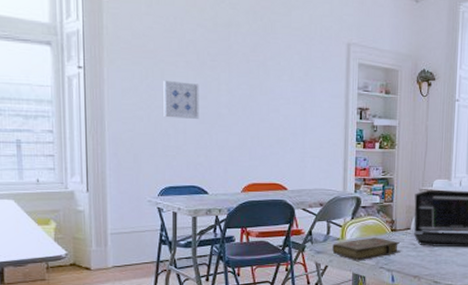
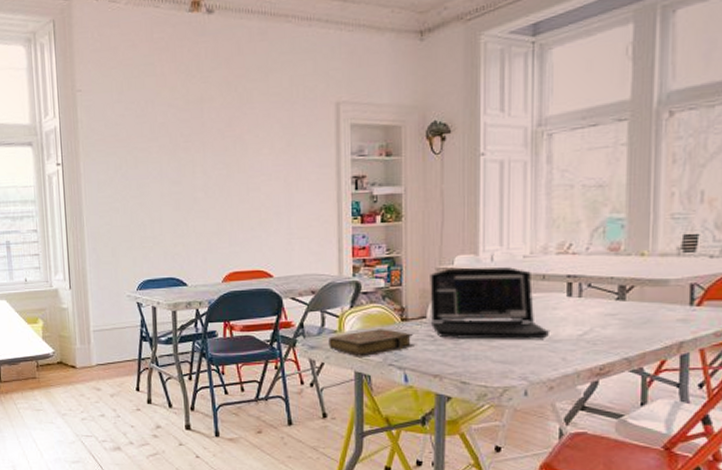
wall art: present [163,81,199,119] -> none [137,168,175,208]

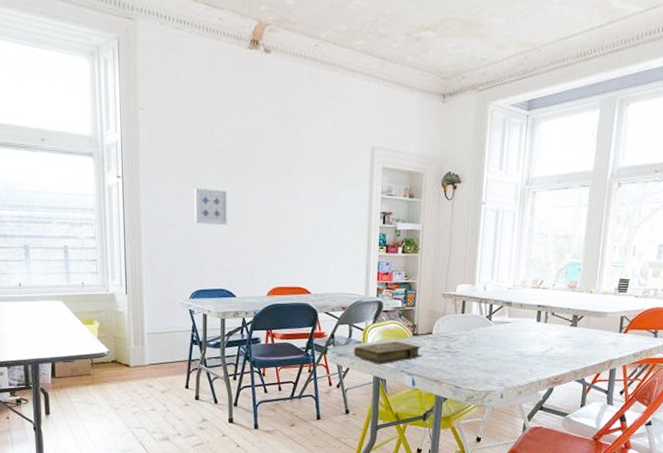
wall art: none [137,168,175,208] -> present [194,188,228,225]
laptop: present [430,267,549,339] -> none [436,295,522,354]

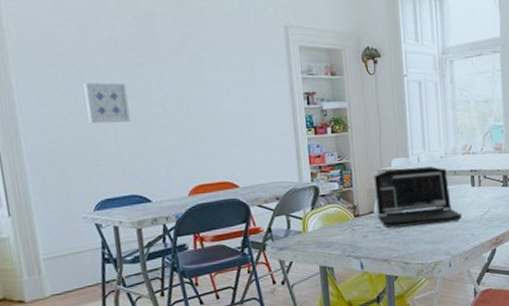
book: present [354,341,422,364] -> none [294,225,366,253]
laptop: none [436,295,522,354] -> present [374,166,462,228]

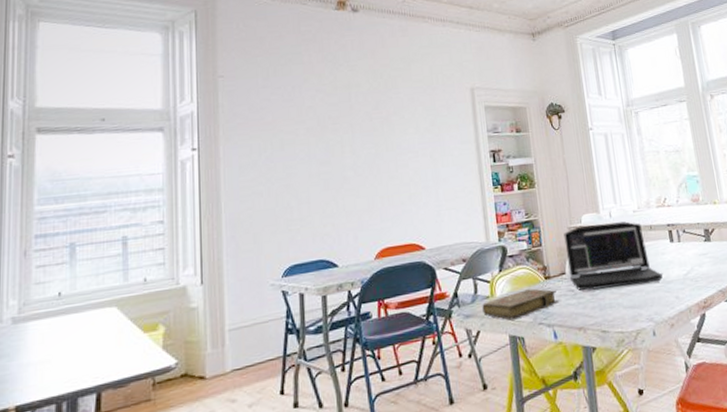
wall art: present [84,82,131,124] -> none [283,149,324,190]
book: none [294,225,366,253] -> present [482,288,559,320]

